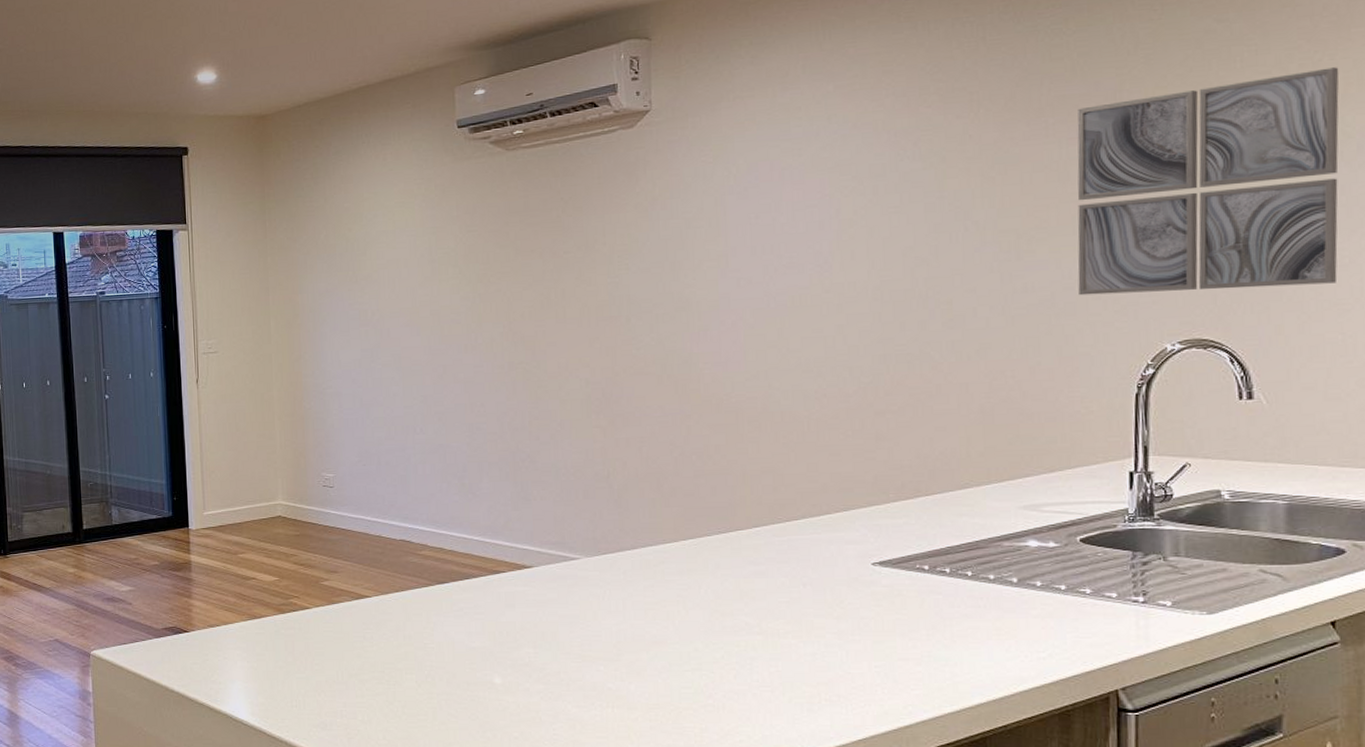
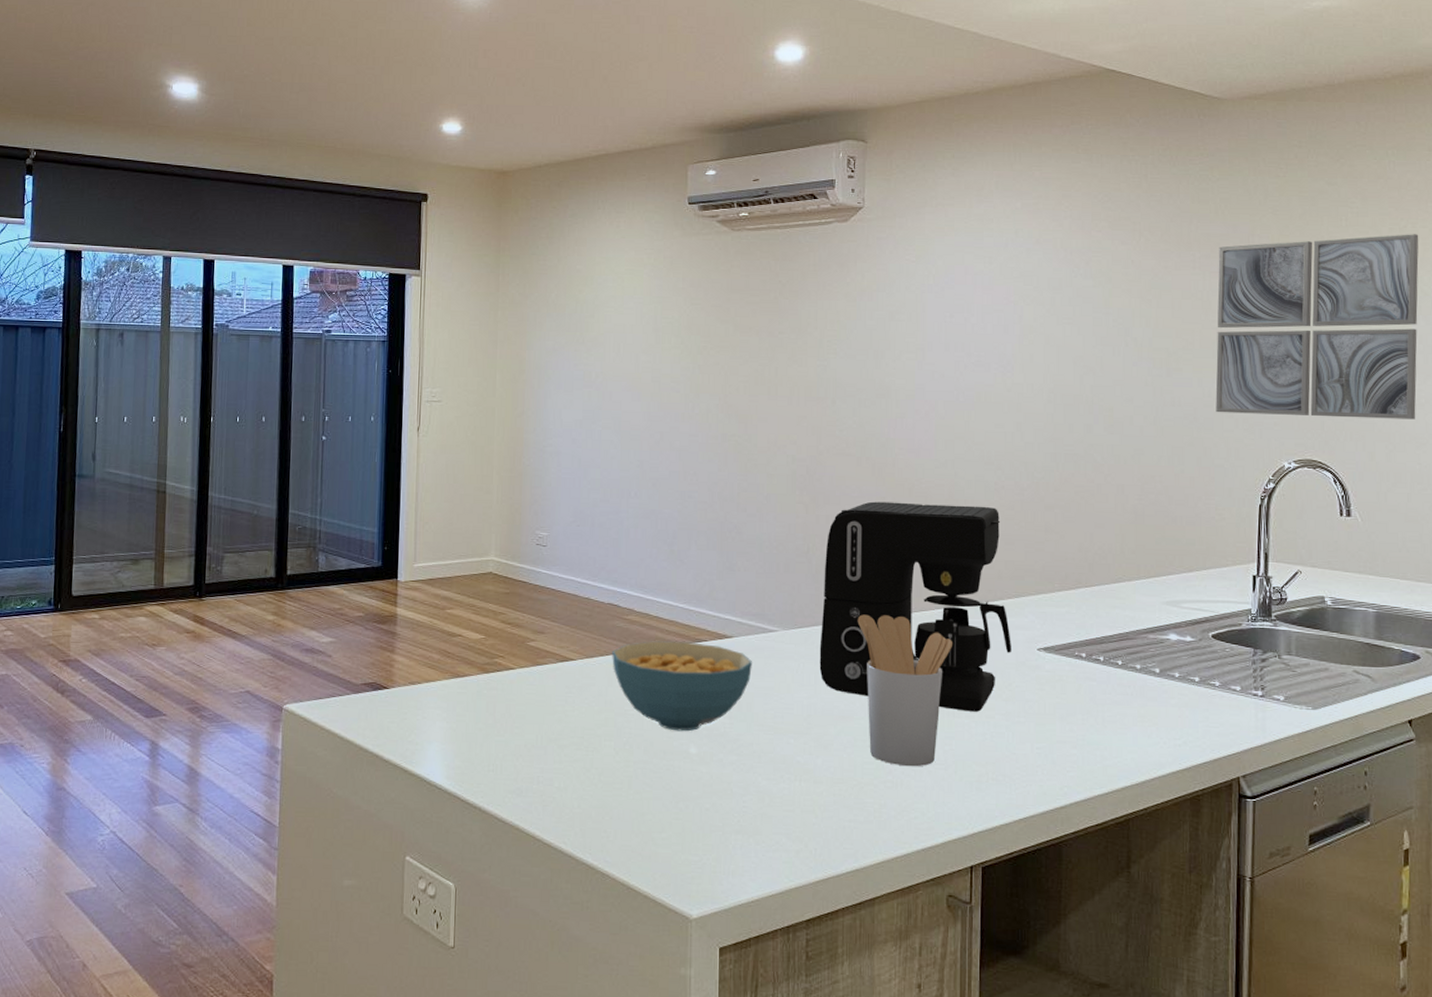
cereal bowl: none [407,573,555,663] -> present [612,640,752,732]
coffee maker: none [626,417,842,632] -> present [819,501,1011,712]
utensil holder: none [666,537,775,690] -> present [857,614,953,767]

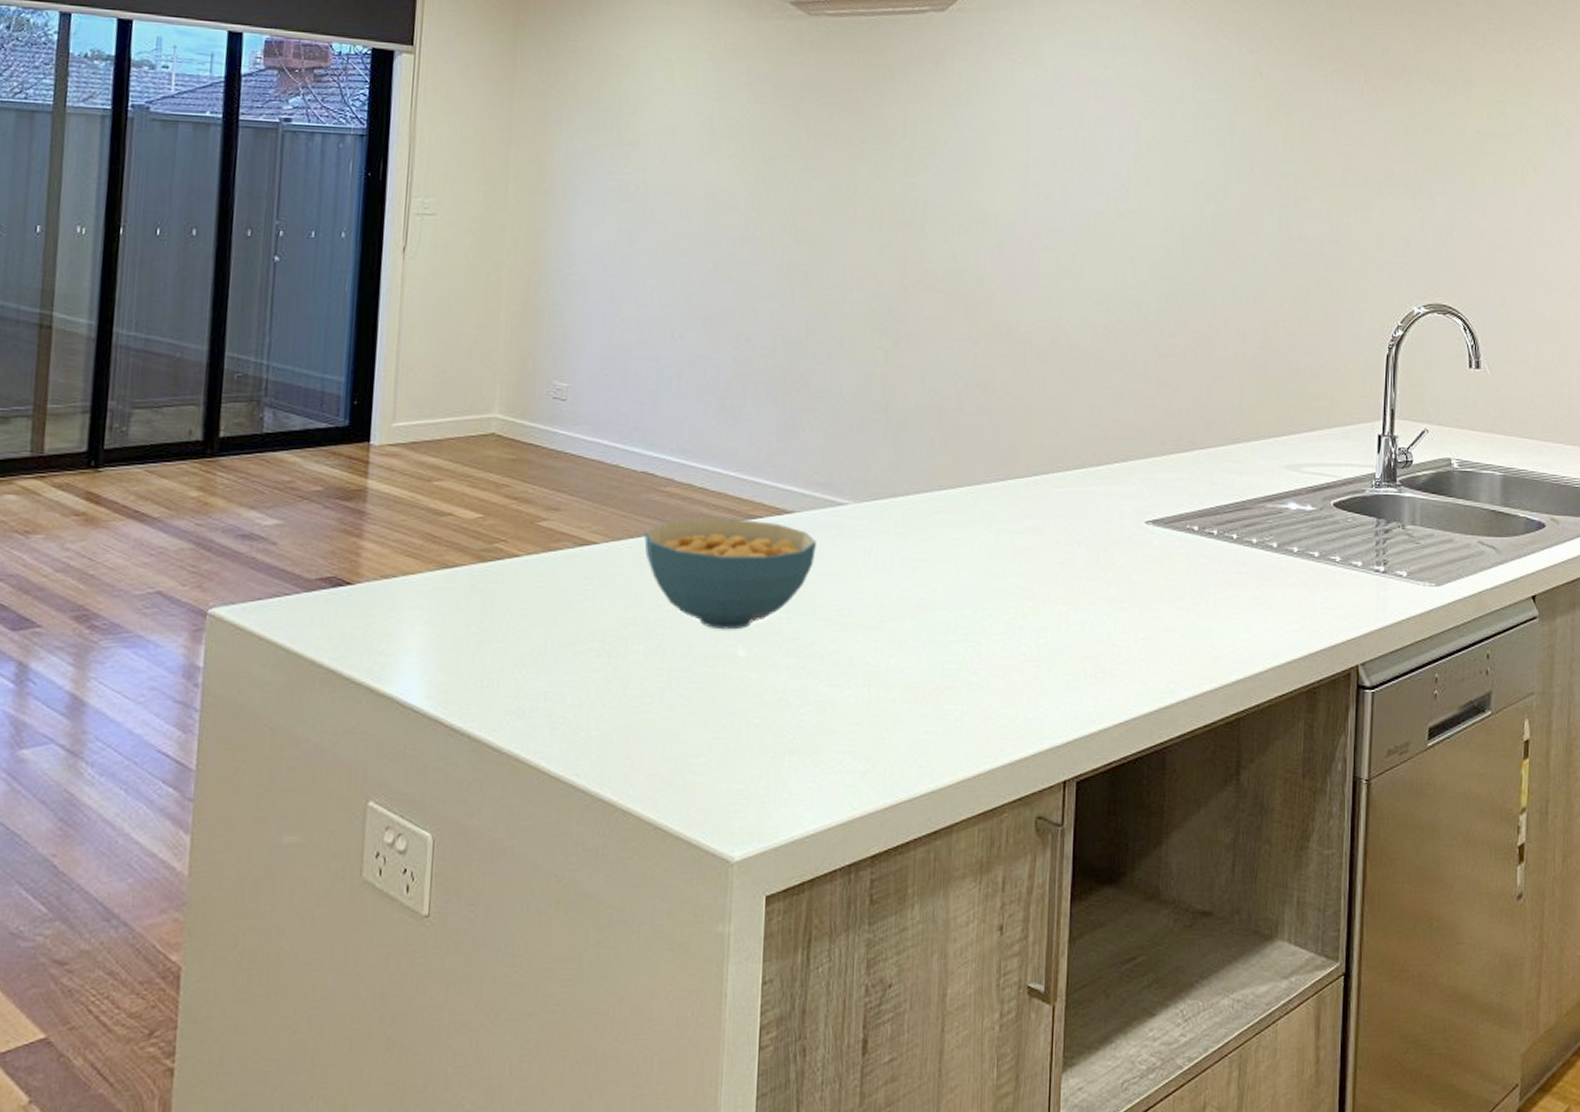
coffee maker: present [819,501,1011,712] -> none [896,347,1117,597]
utensil holder: present [857,614,953,767] -> none [942,483,1052,665]
wall art: present [1215,234,1419,420] -> none [1344,55,1555,261]

